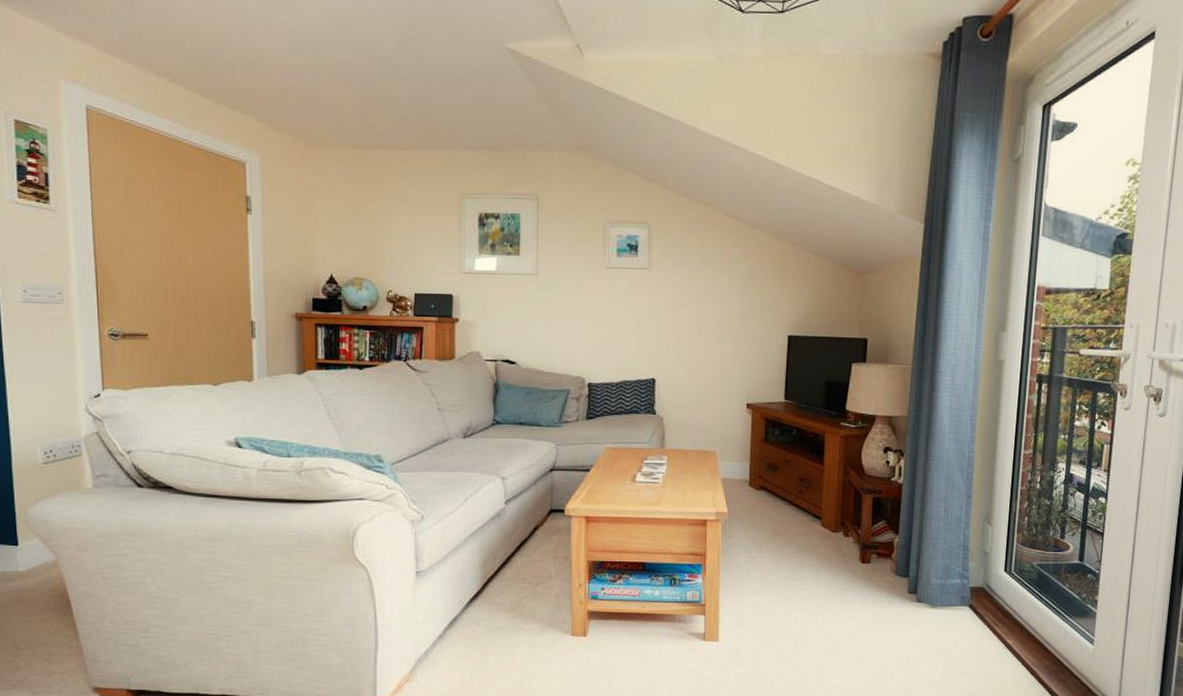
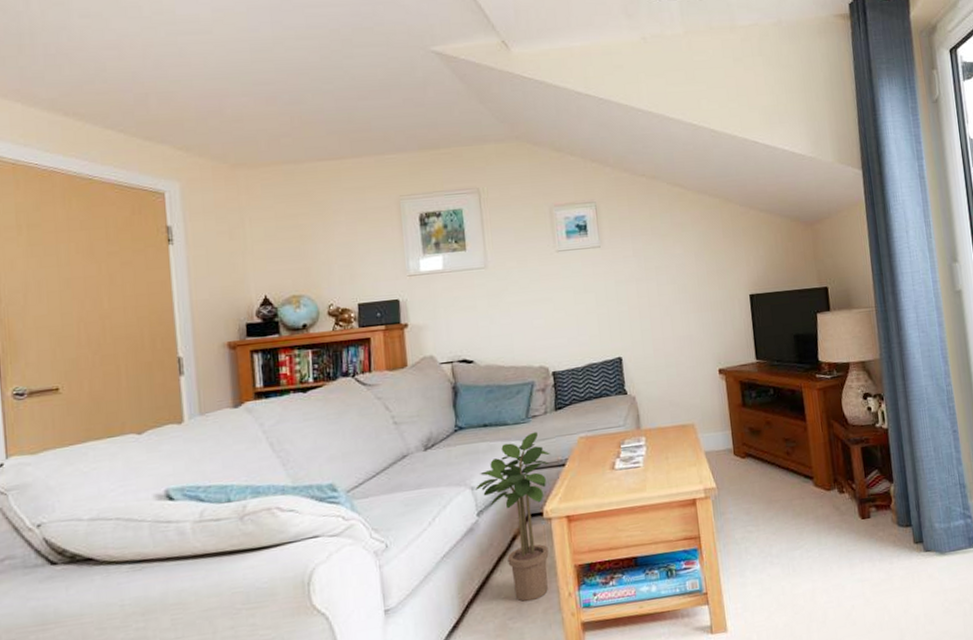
potted plant: none [506,436,577,584] -> present [475,431,550,602]

